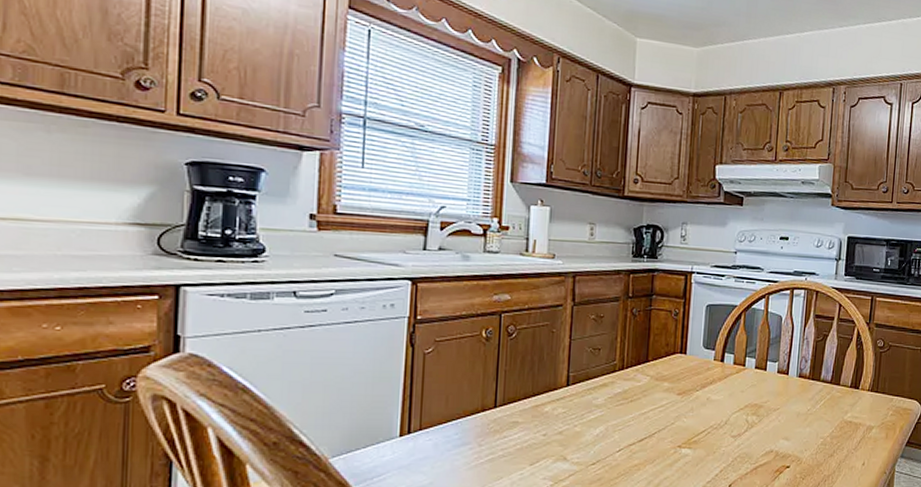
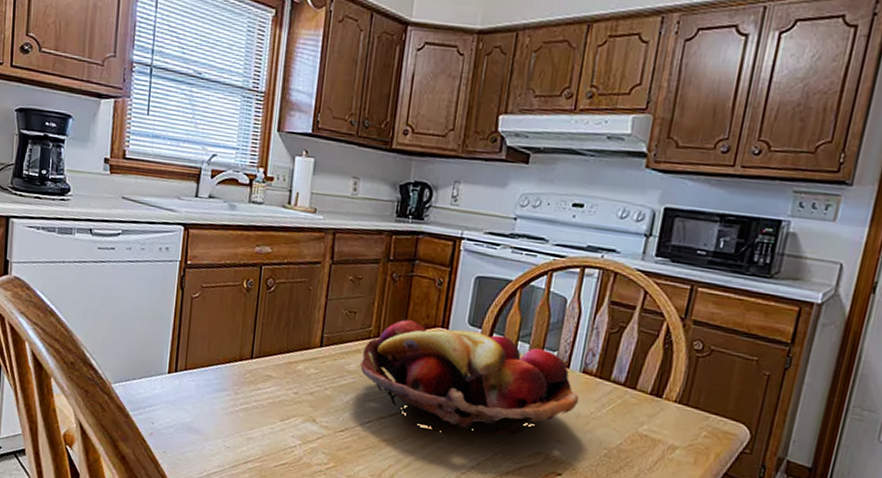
fruit basket: none [606,350,798,446] -> present [359,320,580,436]

